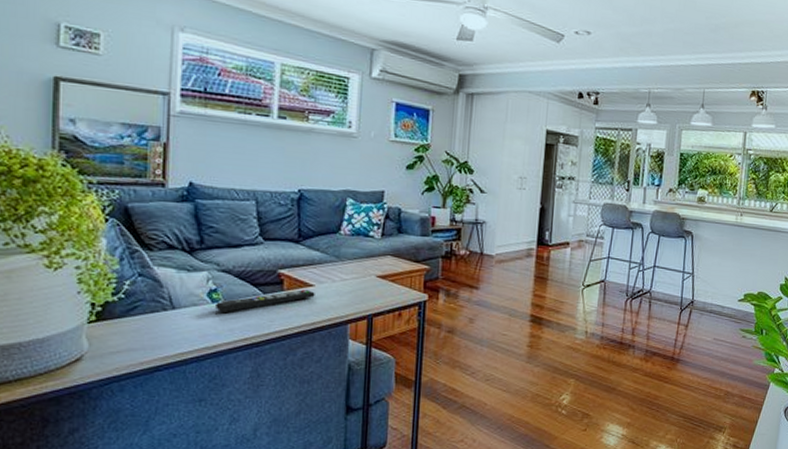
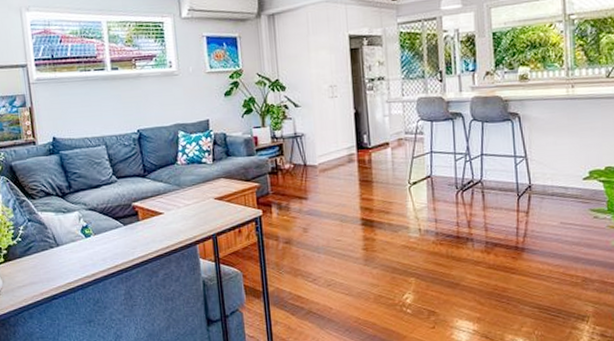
remote control: present [214,289,315,314] -> none [87,217,165,246]

